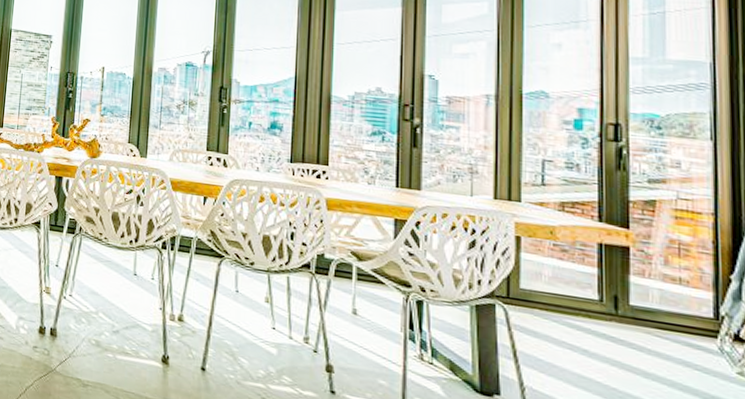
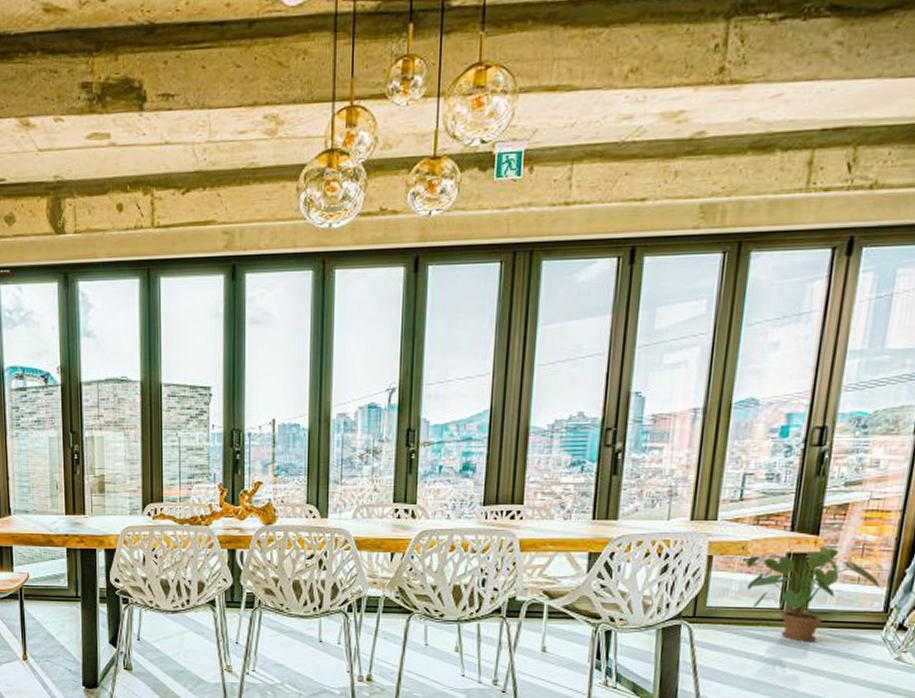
house plant: none [556,240,709,343] -> present [746,546,883,643]

